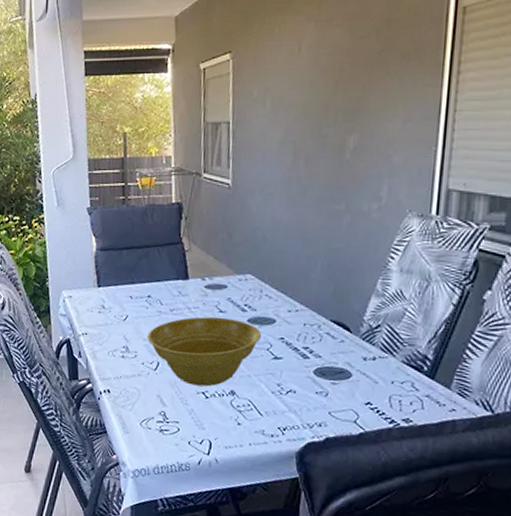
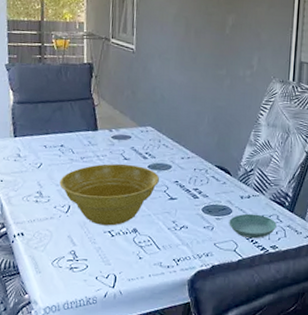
saucer: none [348,378,411,410] -> present [229,213,277,239]

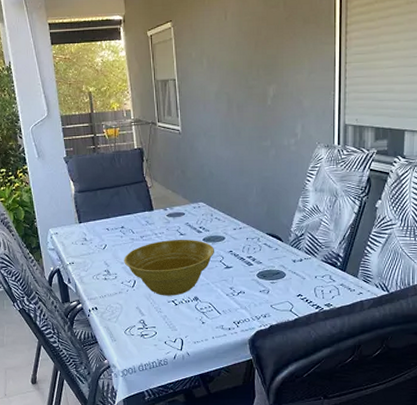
saucer: present [229,213,277,239] -> none [283,276,330,299]

